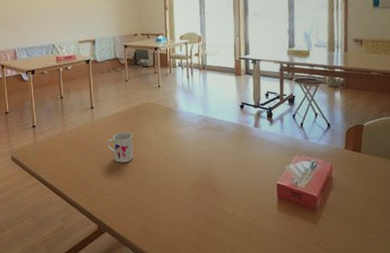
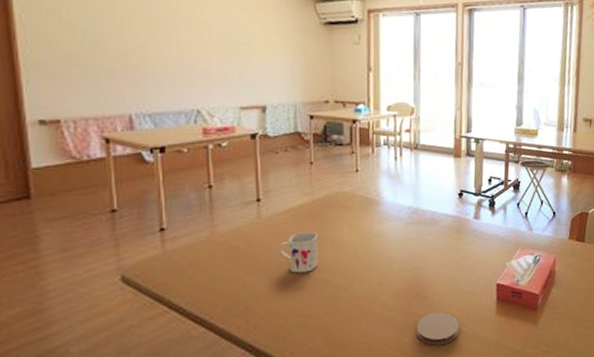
coaster: none [210,203,246,231] -> present [417,311,460,346]

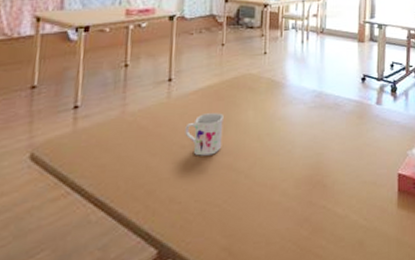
coaster: present [417,311,460,346] -> none [316,202,360,241]

